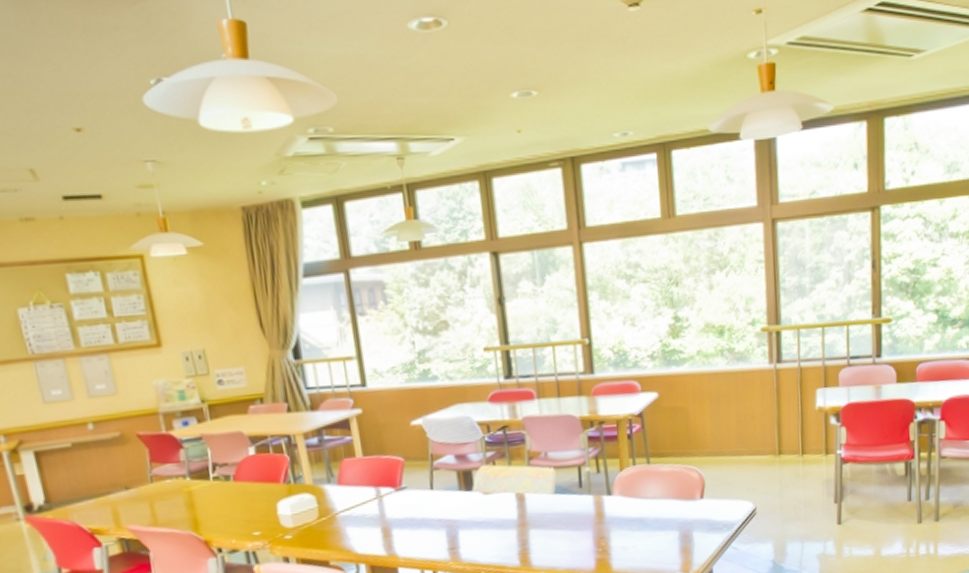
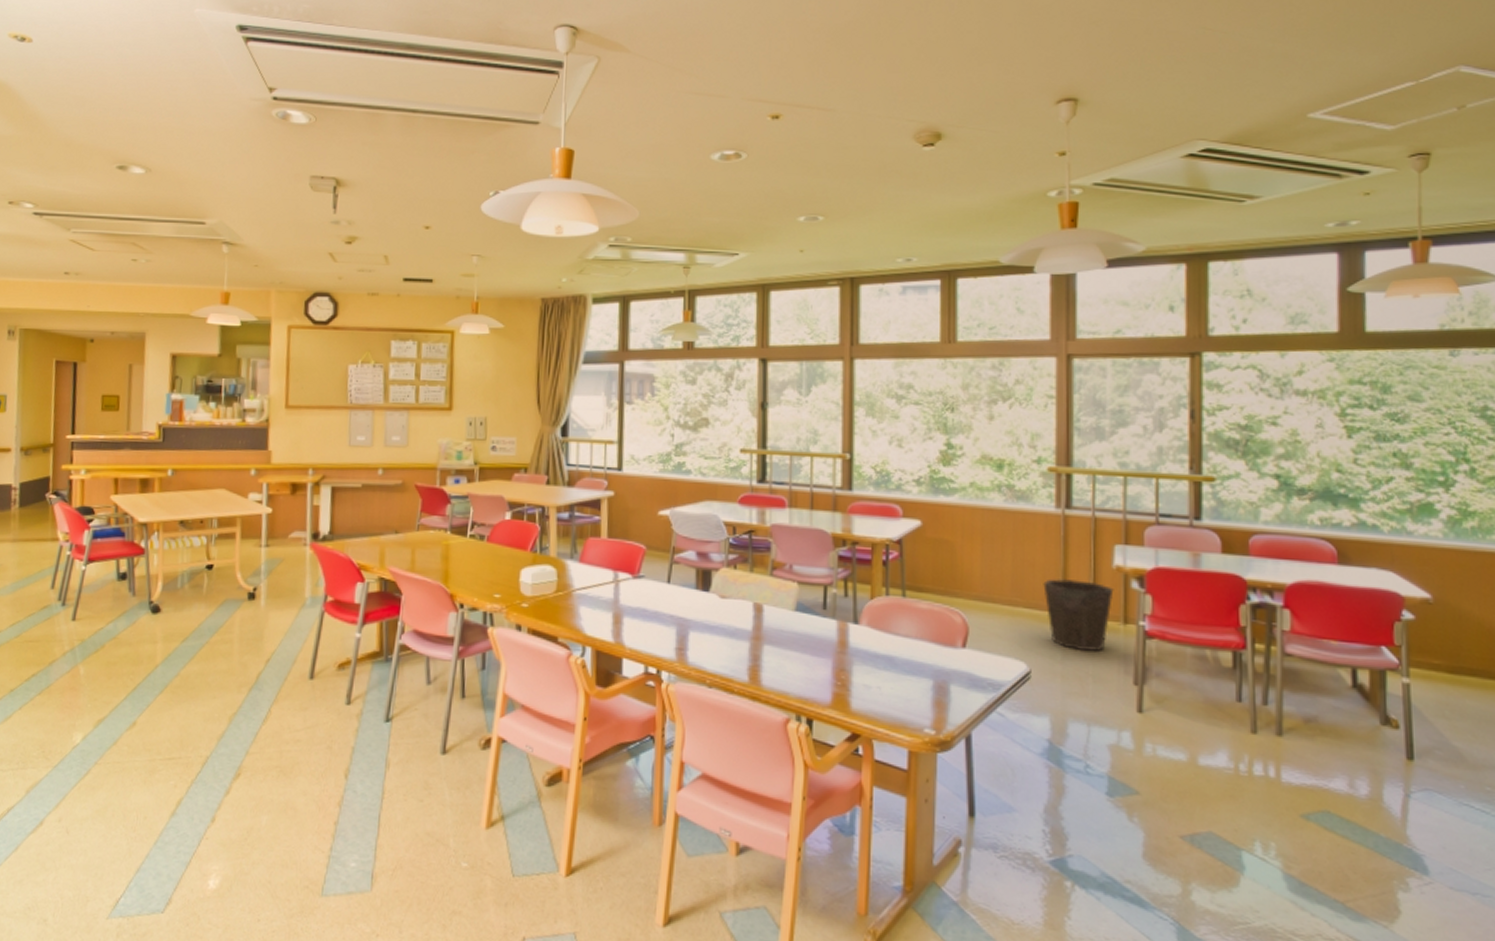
waste bin: none [762,424,817,484] -> present [1043,579,1114,653]

